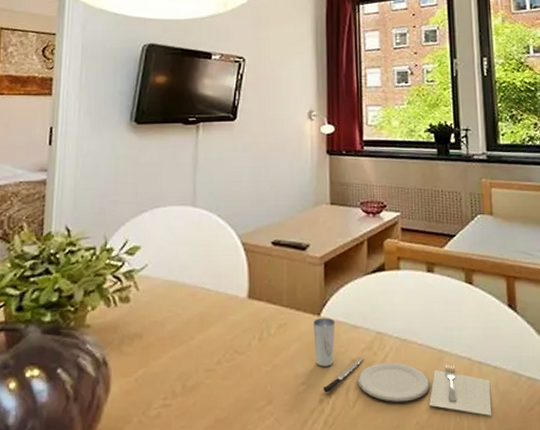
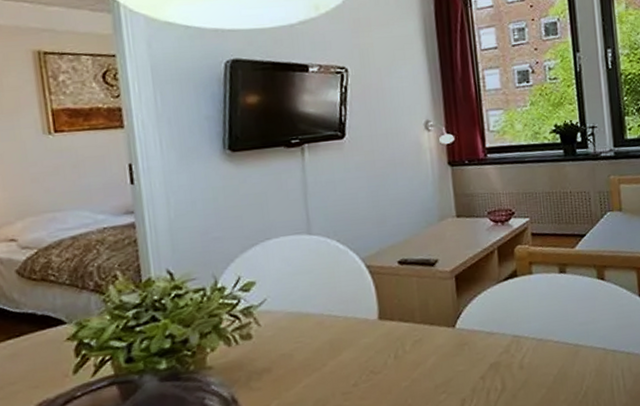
place setting: present [314,317,491,416] -> none [449,328,626,398]

